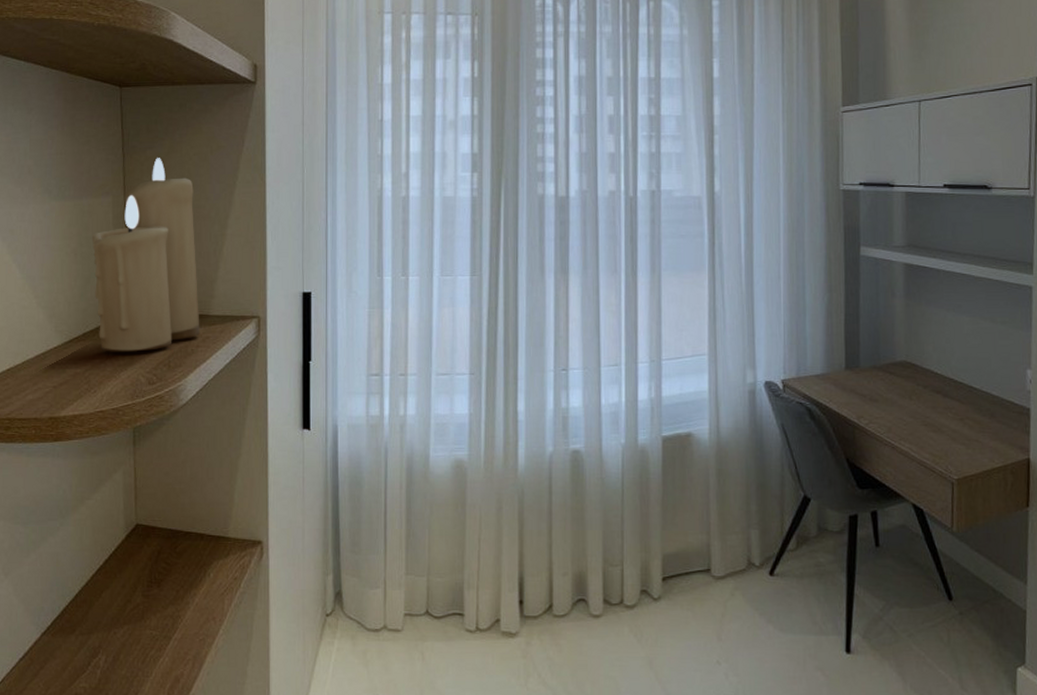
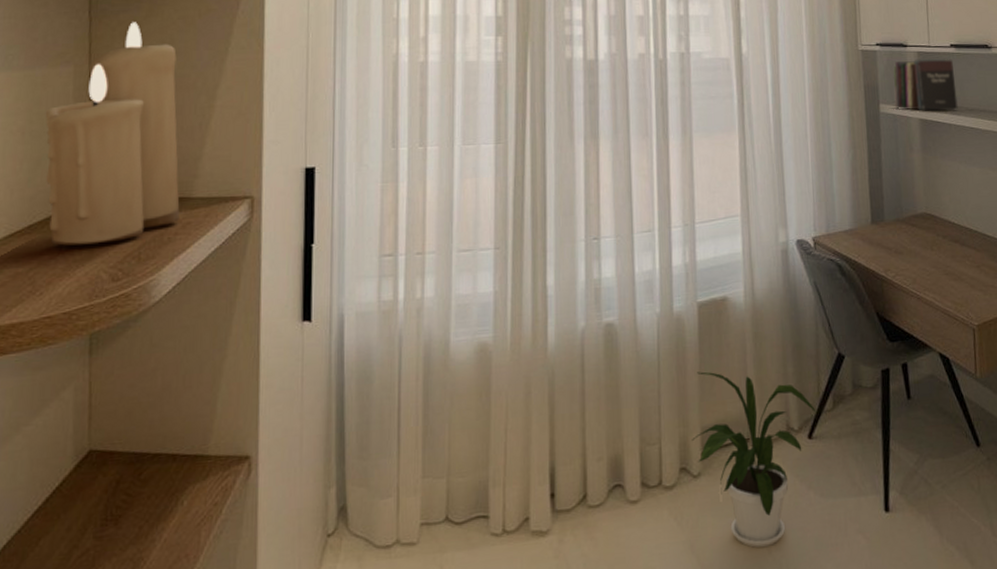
house plant: none [653,502,779,671] -> present [692,371,817,548]
books: none [876,199,949,256] -> present [893,59,958,112]

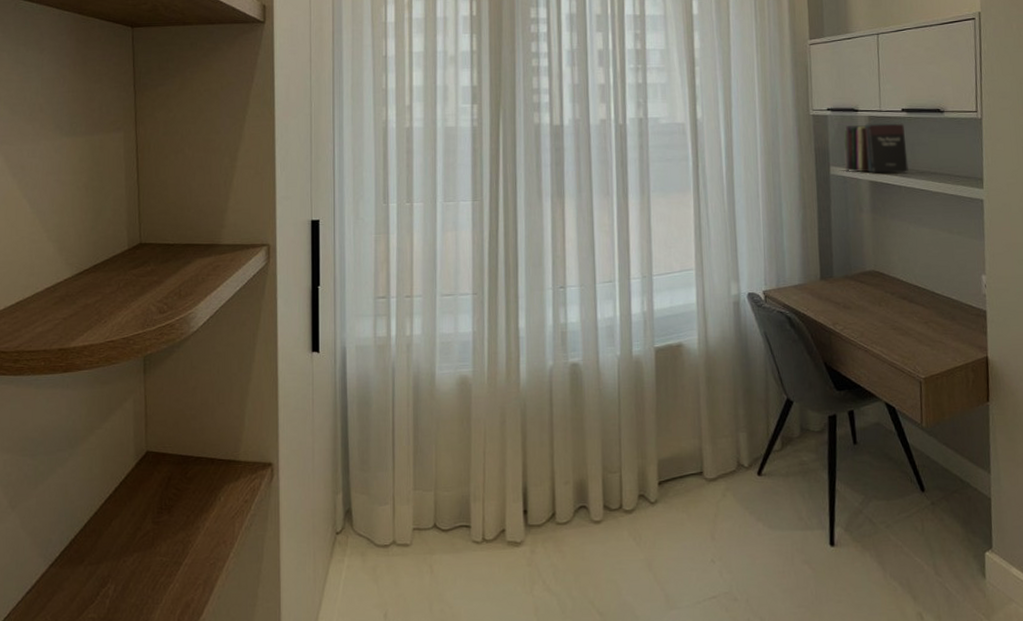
candle: present [46,22,180,246] -> none [104,94,211,283]
house plant: present [692,371,817,548] -> none [649,410,766,569]

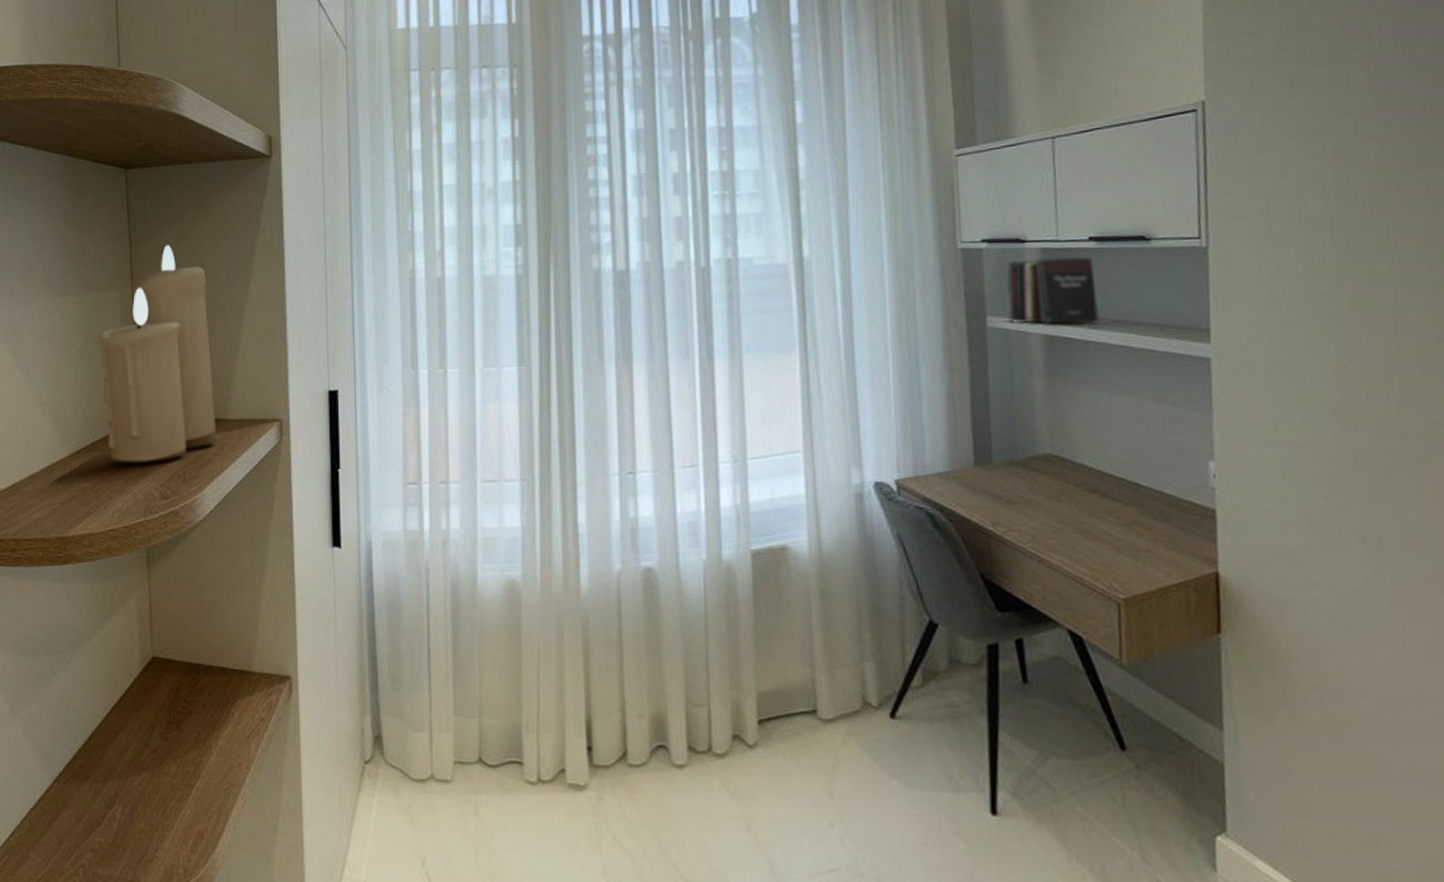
candle: none [104,94,211,283] -> present [99,245,217,464]

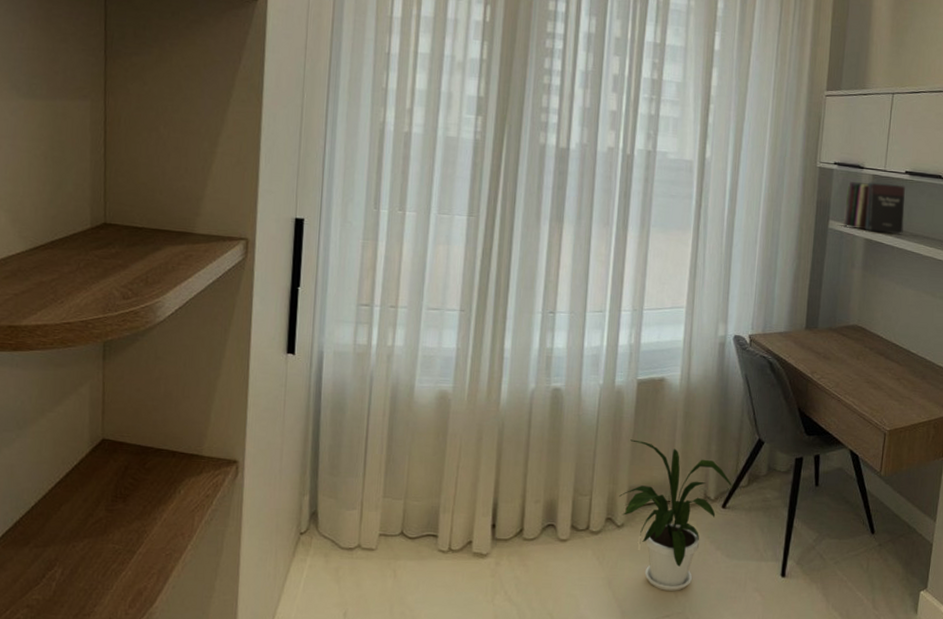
candle: present [99,245,217,464] -> none [66,65,183,265]
house plant: none [746,629,901,835] -> present [619,439,733,591]

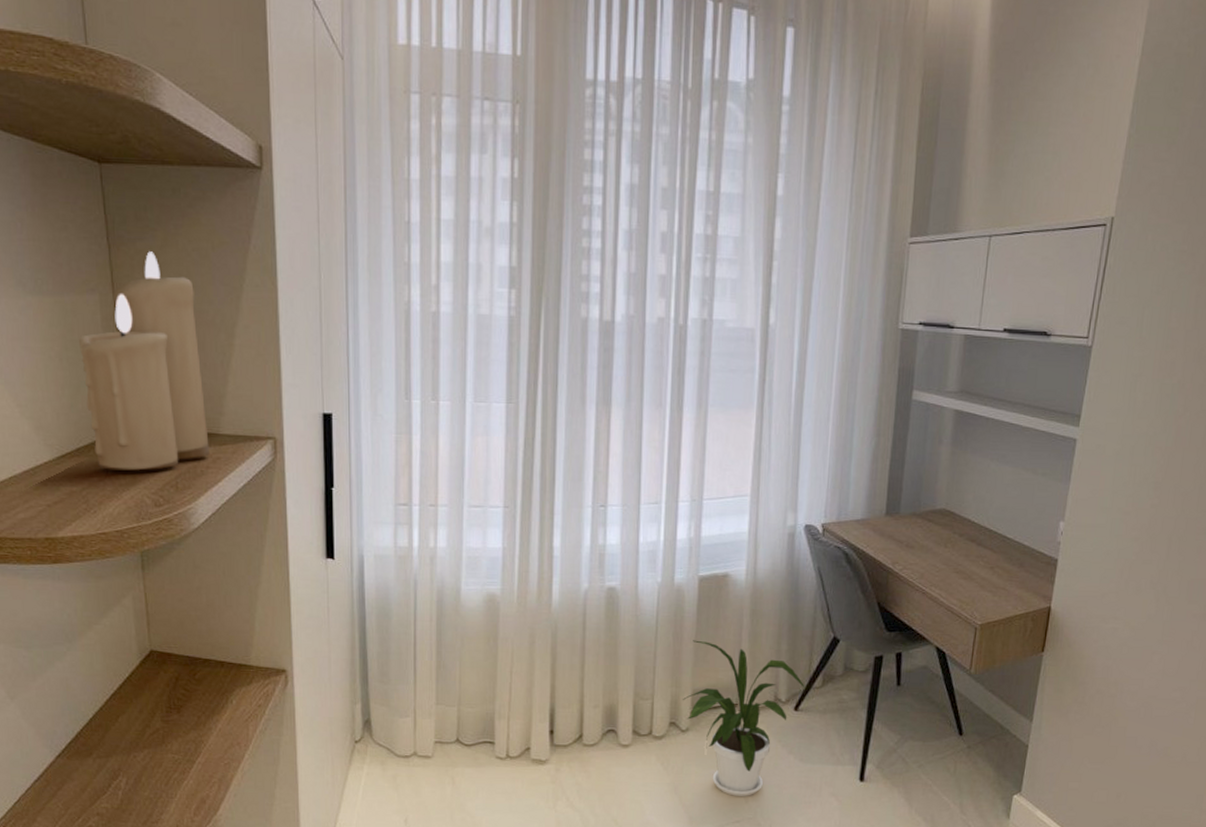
candle: none [66,65,183,265] -> present [79,251,210,471]
books: present [844,181,905,235] -> none [930,342,1003,404]

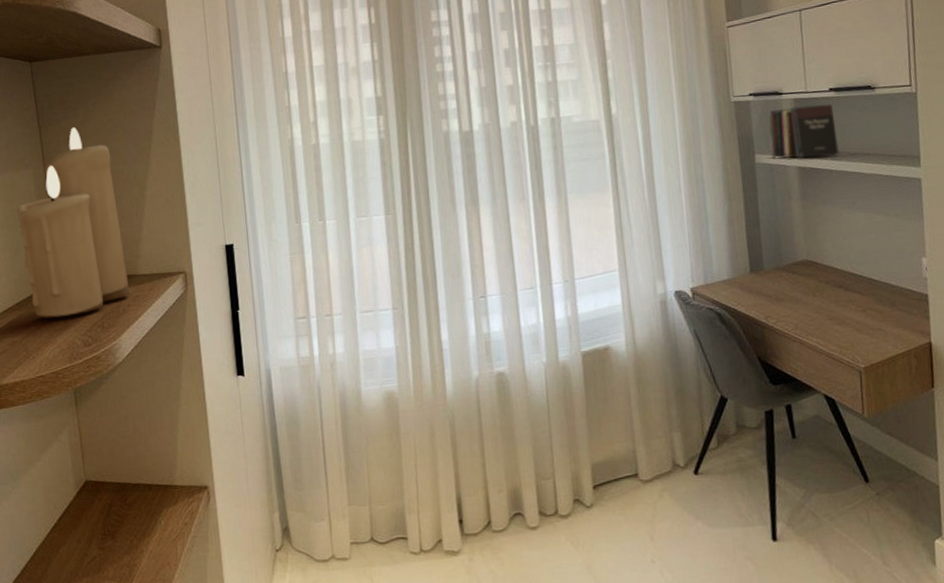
house plant: present [683,640,805,796] -> none [583,414,702,570]
books: none [930,342,1003,404] -> present [768,103,839,159]

